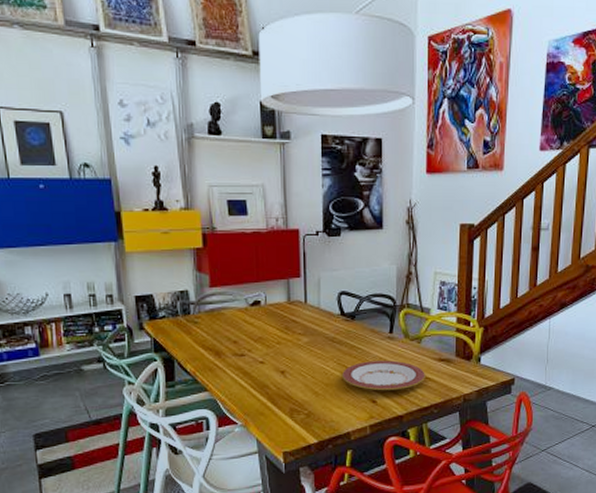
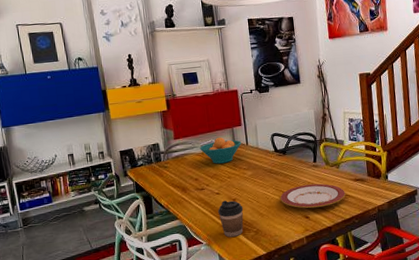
fruit bowl: none [242,289,299,324] -> present [199,137,242,164]
coffee cup: none [260,372,294,419] -> present [218,200,244,237]

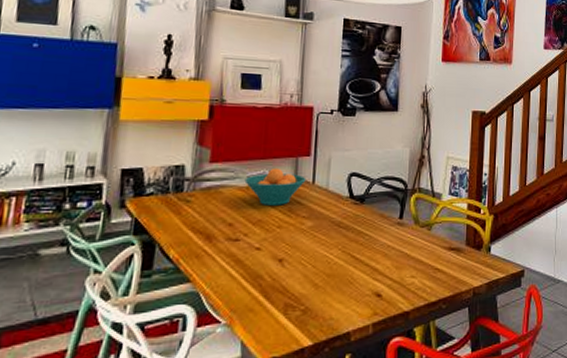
coffee cup: present [218,200,244,237] -> none [253,260,292,316]
plate: present [280,183,346,209] -> none [346,248,435,283]

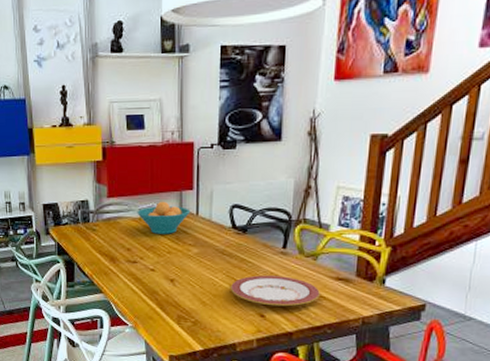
plate: none [346,248,435,283] -> present [231,275,320,307]

